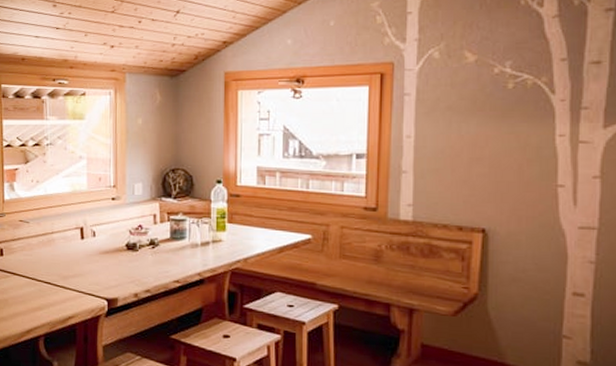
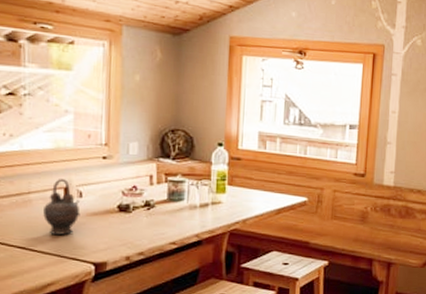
teapot: none [64,220,94,272] -> present [43,179,80,235]

